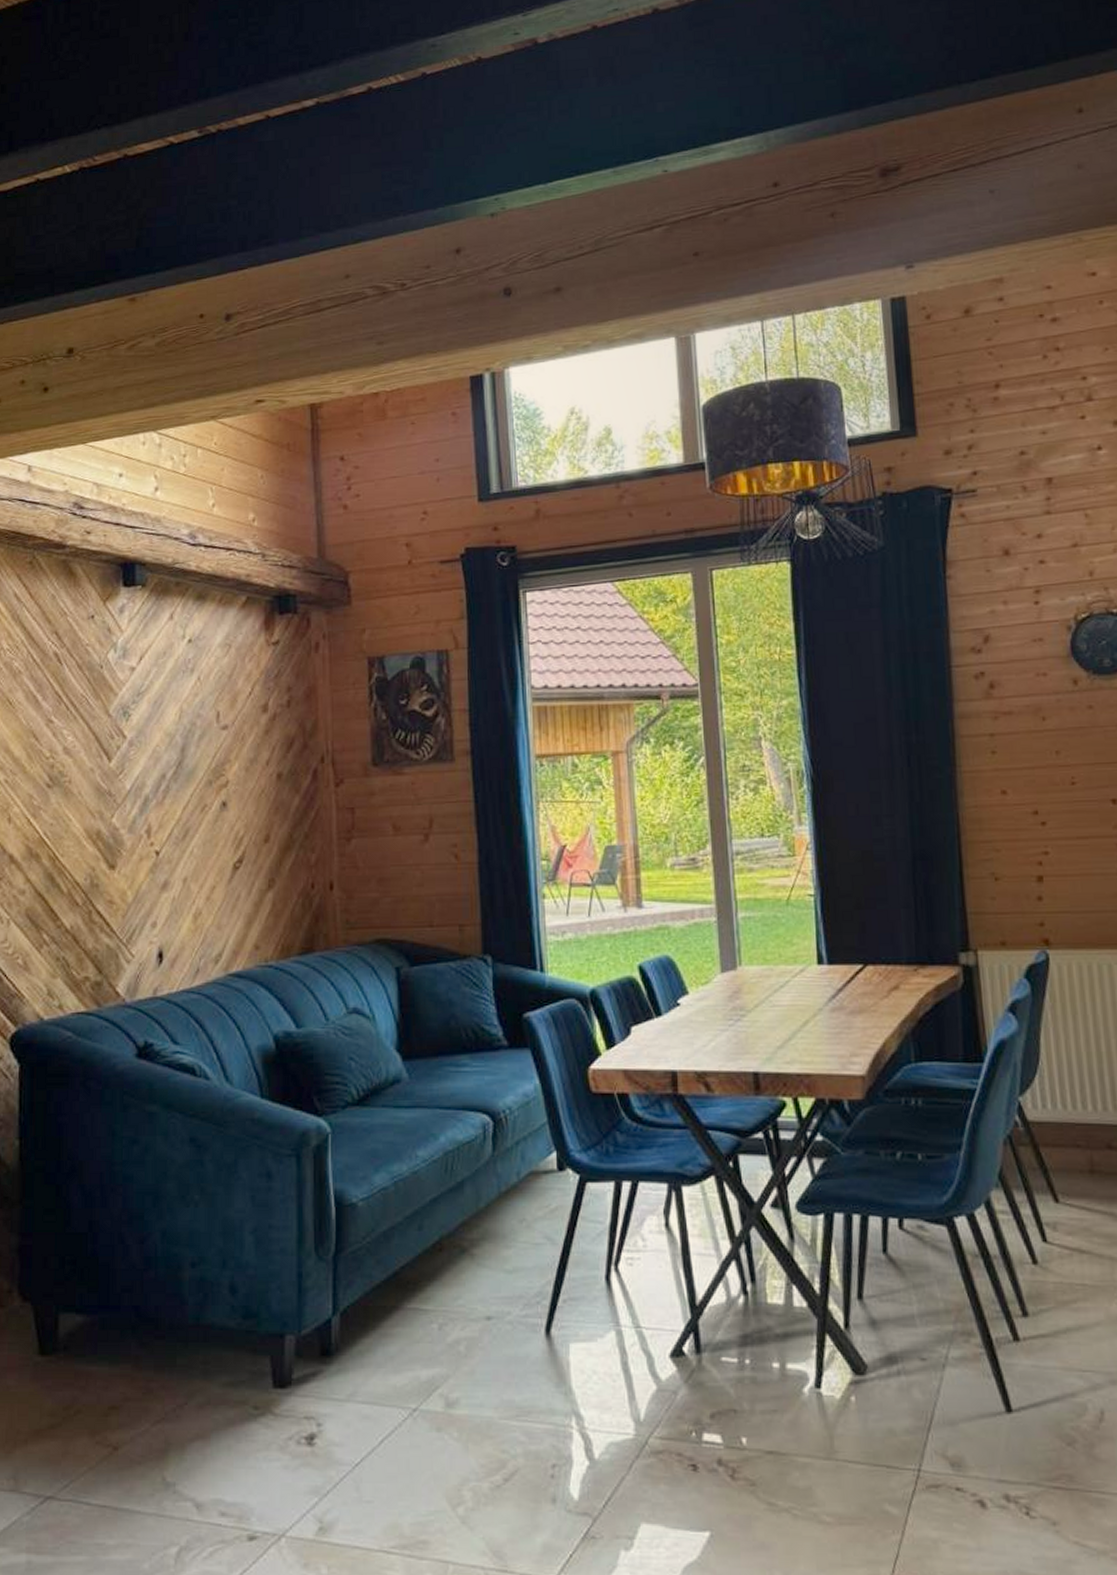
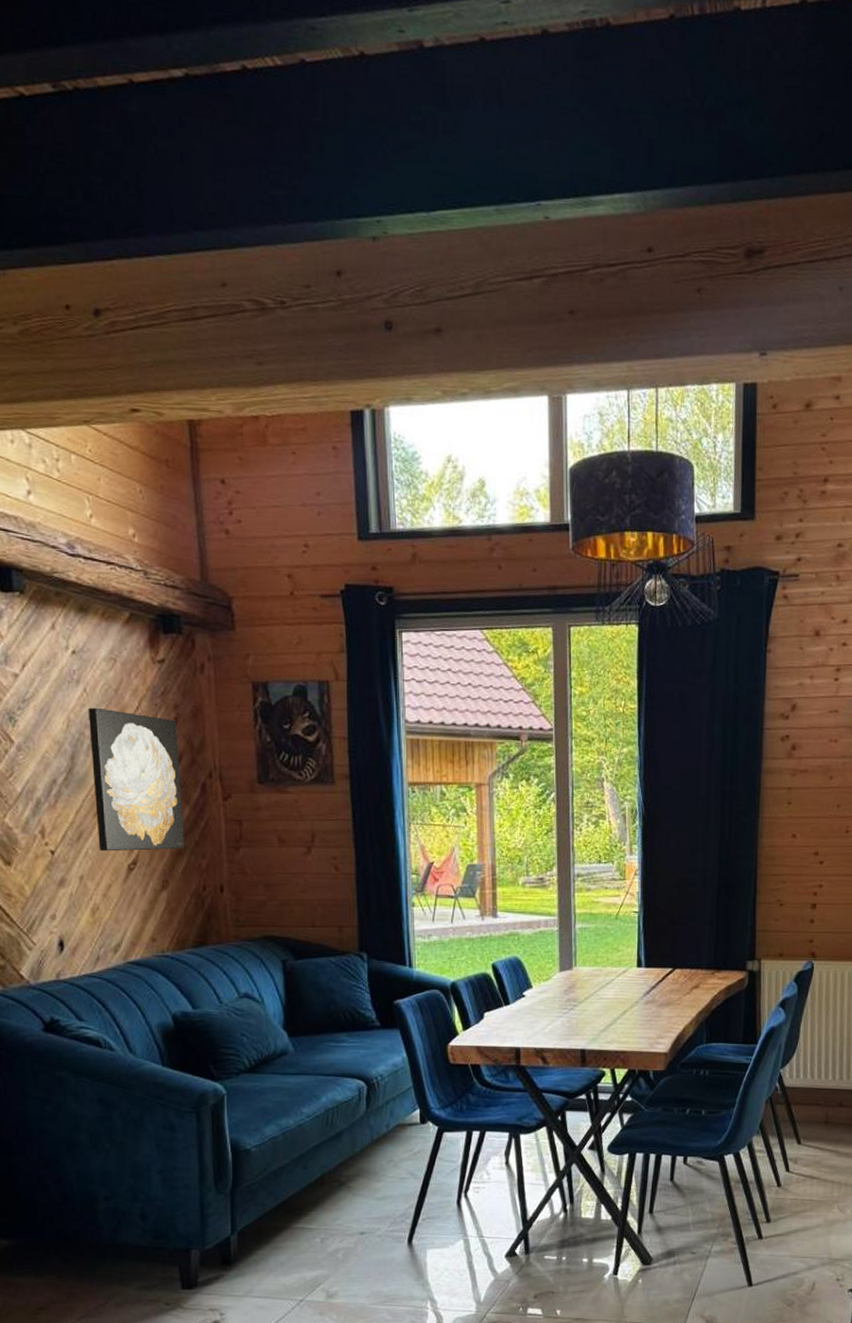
wall art: none [201,695,293,850] -> present [88,707,185,852]

